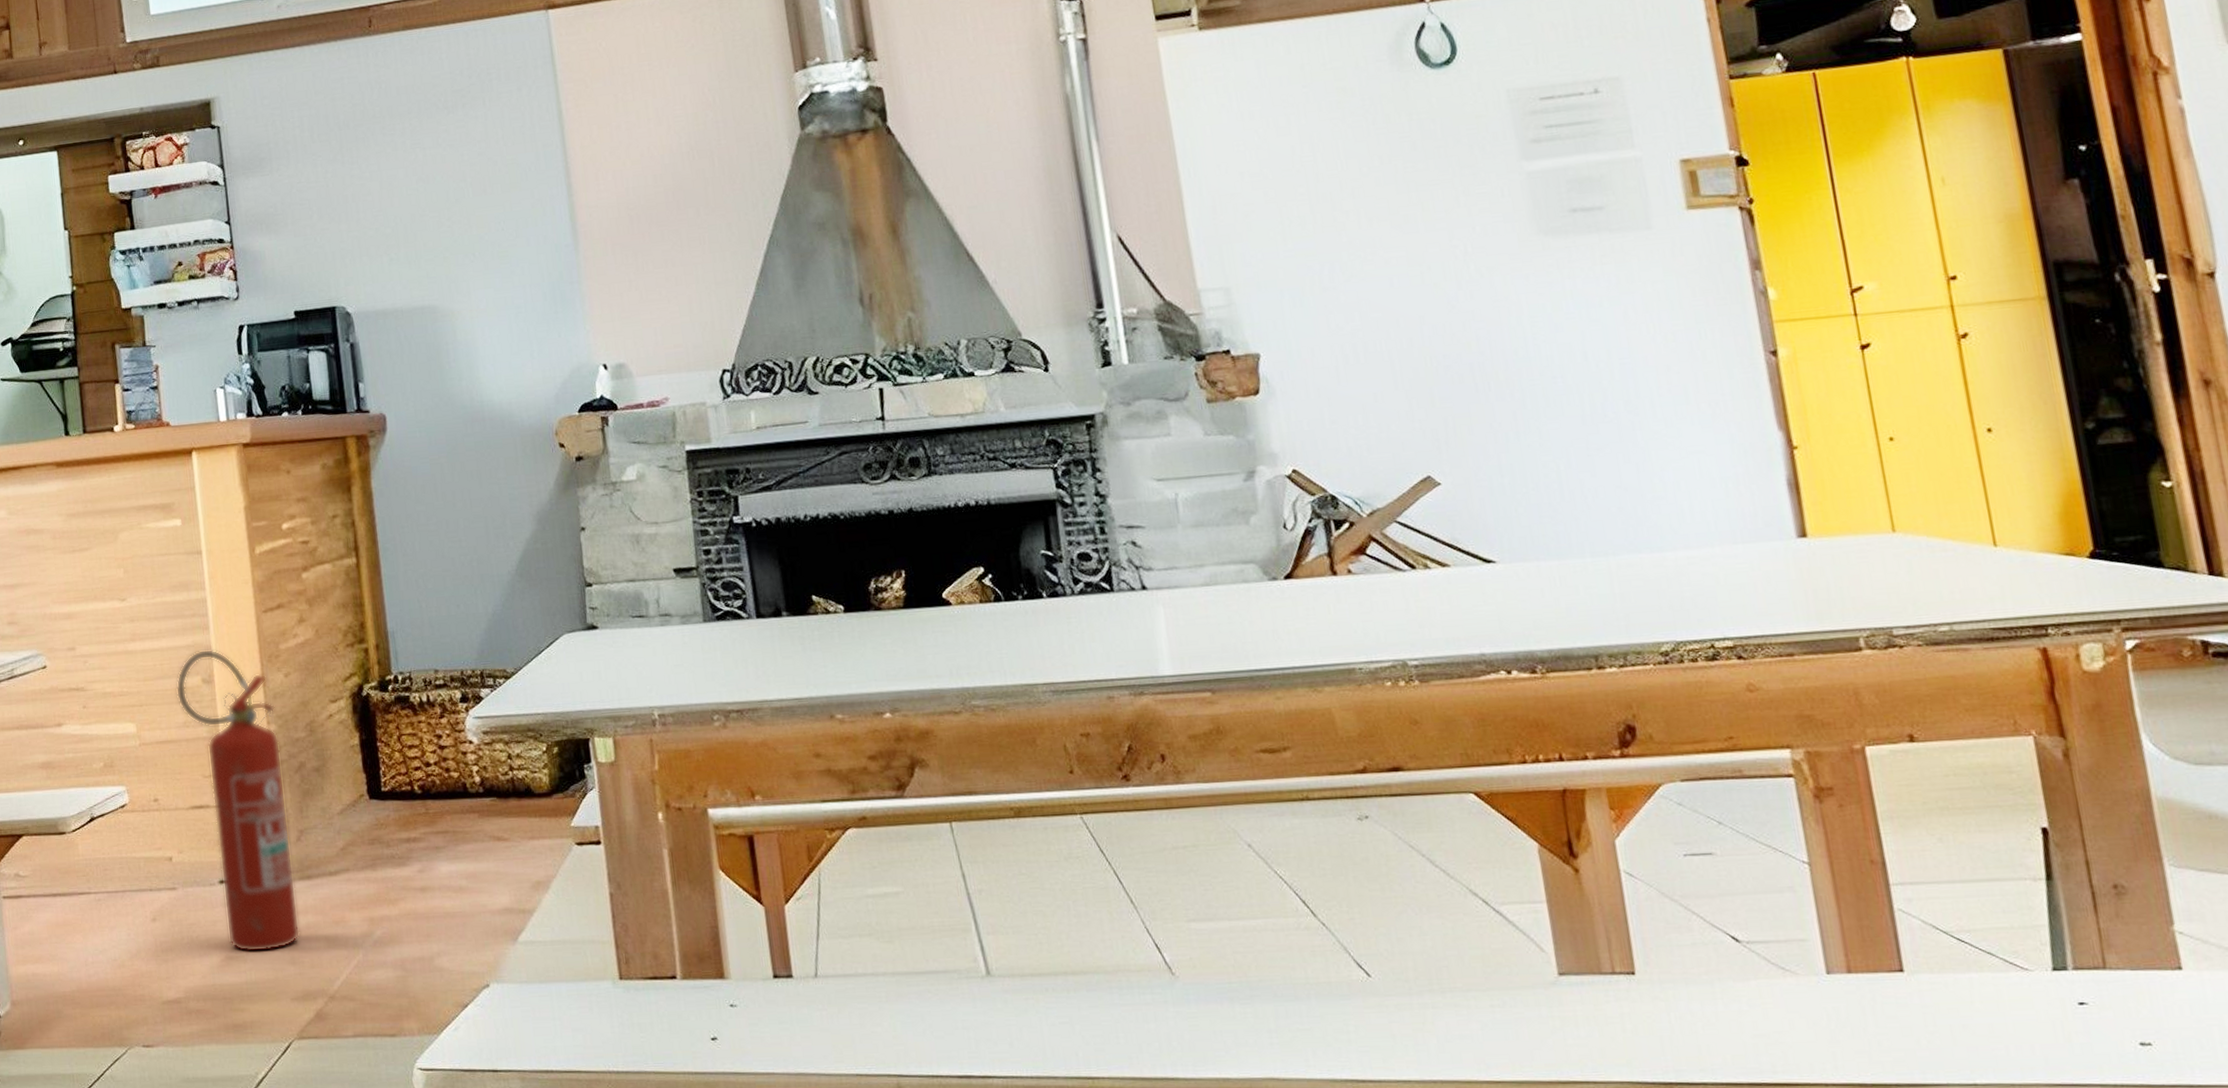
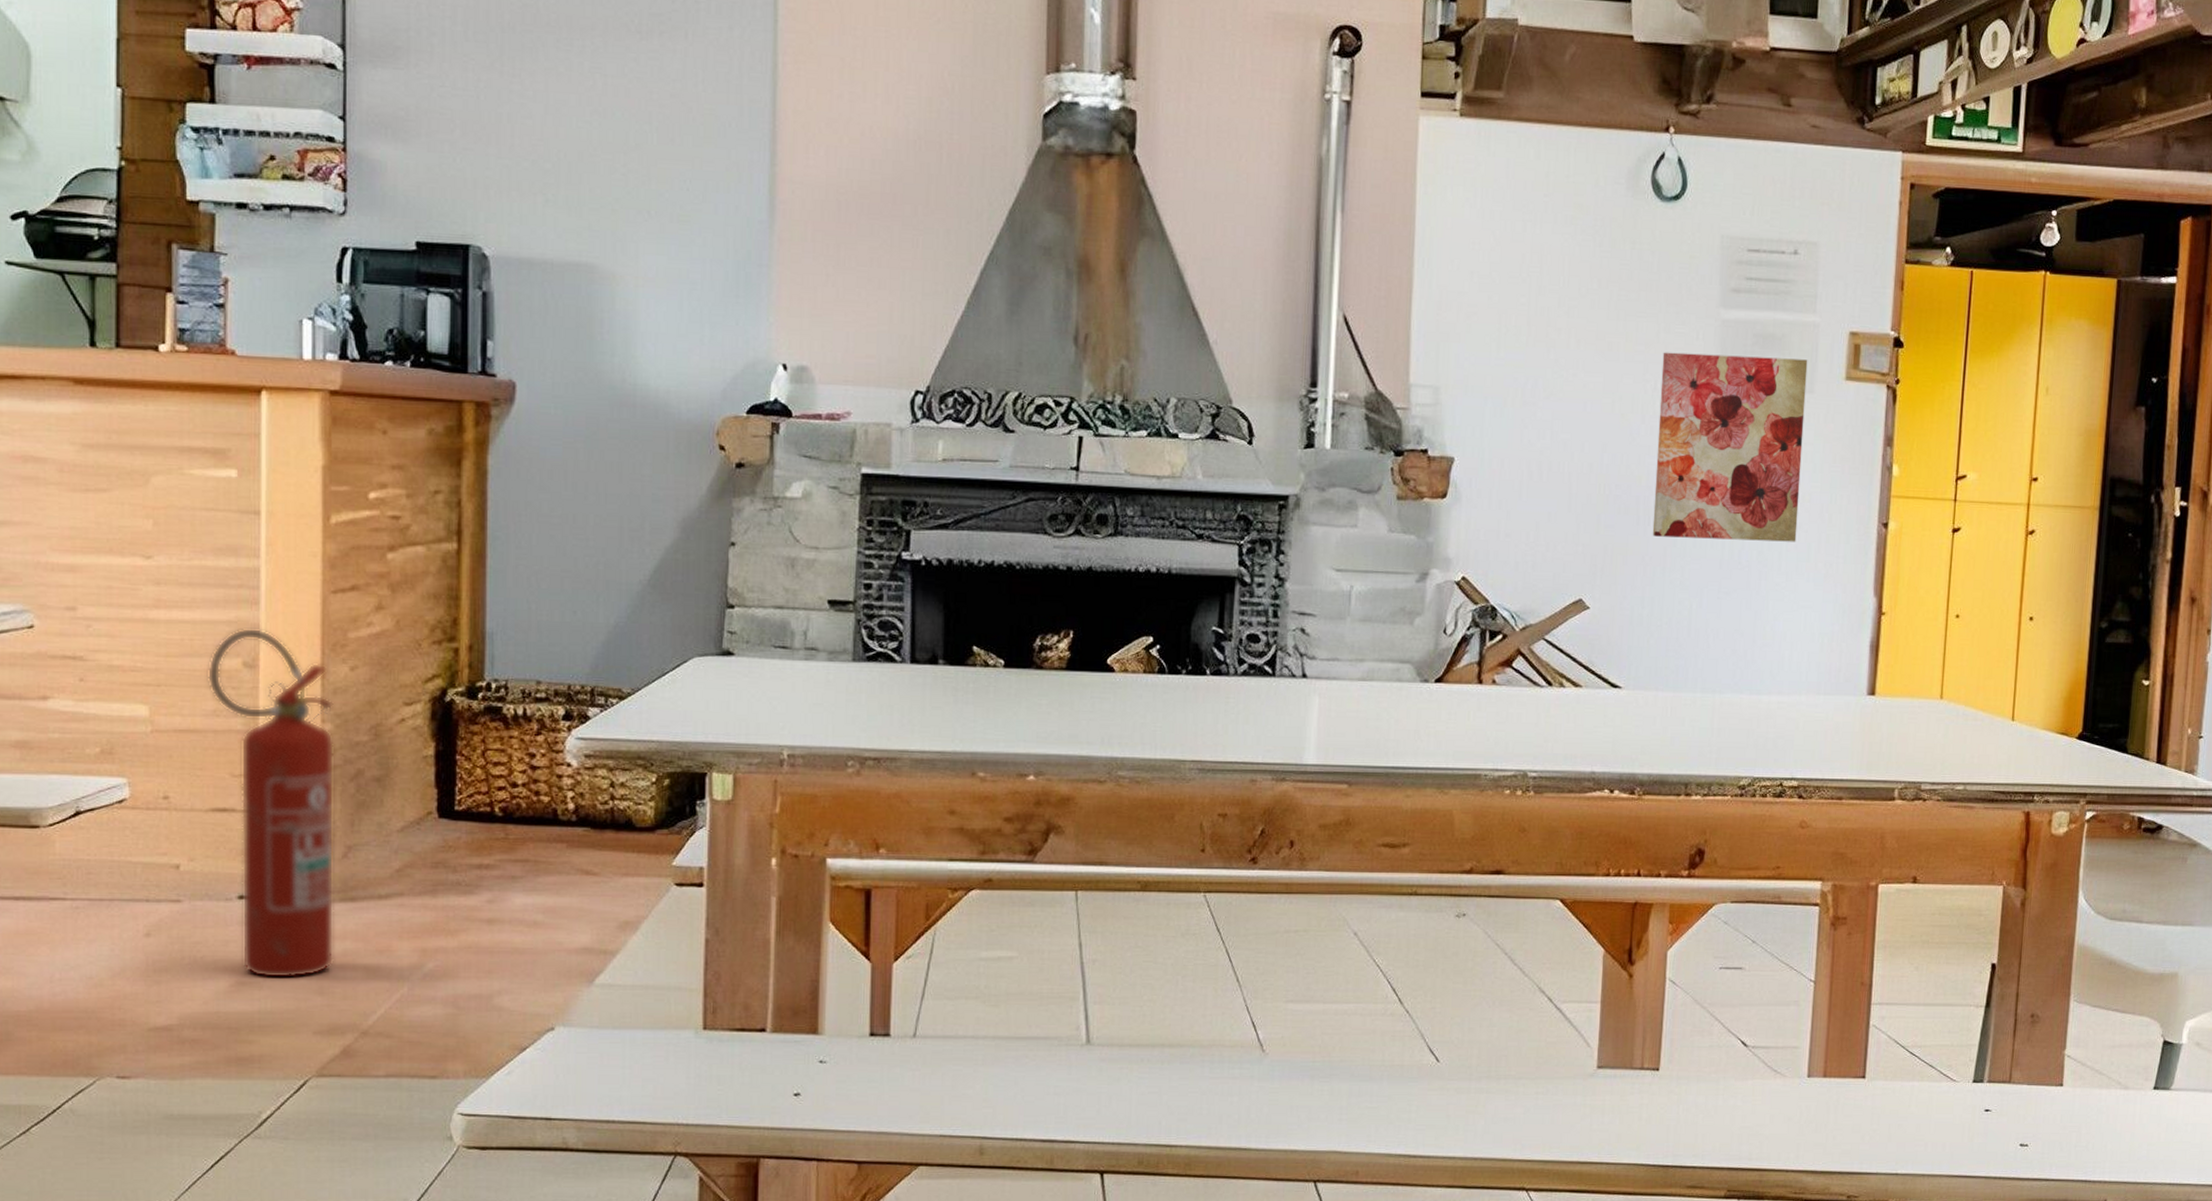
wall art: none [1467,196,1668,402] -> present [1652,352,1808,542]

